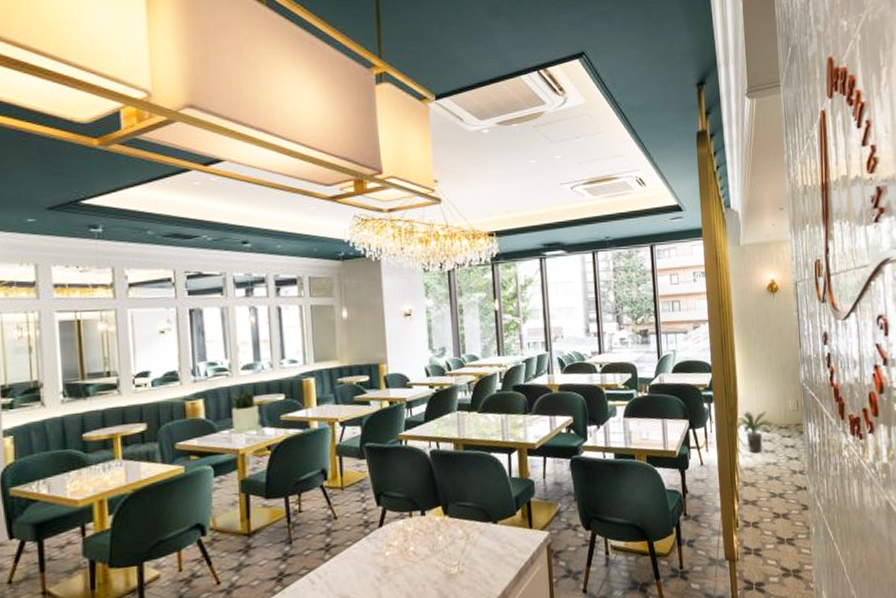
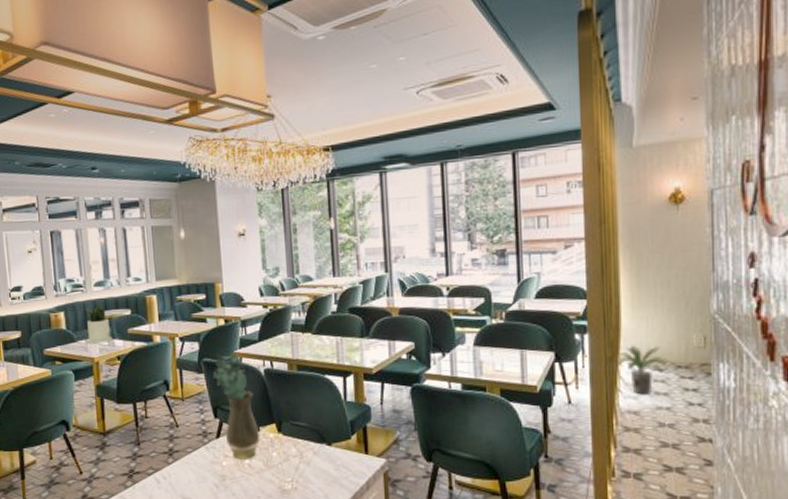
vase: none [377,436,426,548] -> present [213,353,261,460]

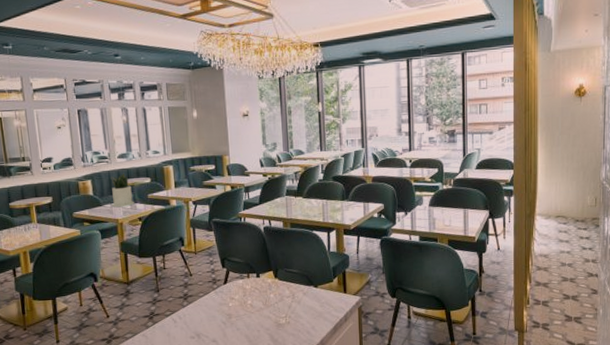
vase: present [213,353,261,460] -> none [222,214,260,301]
potted plant: present [616,345,667,395] -> none [533,204,569,242]

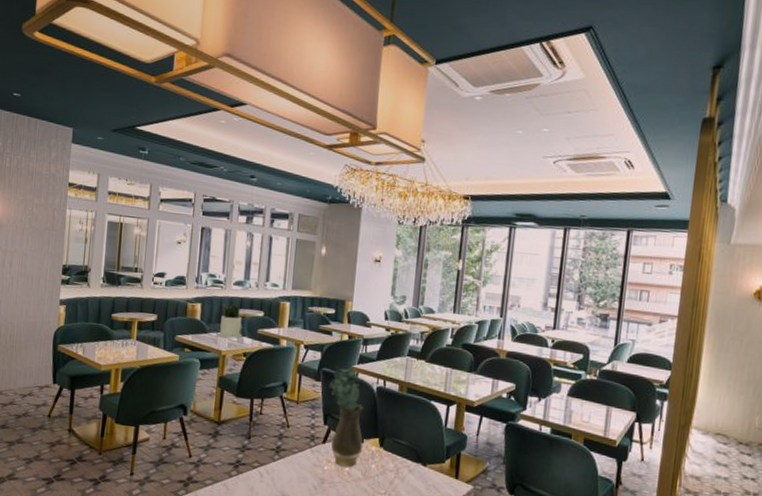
vase: none [222,214,260,301] -> present [330,365,364,467]

